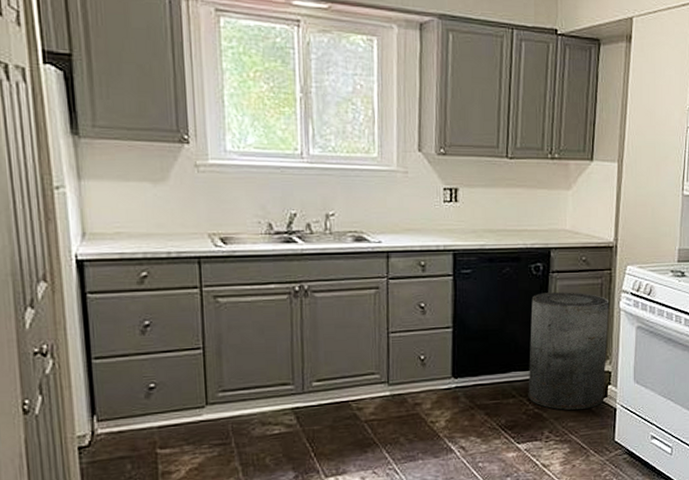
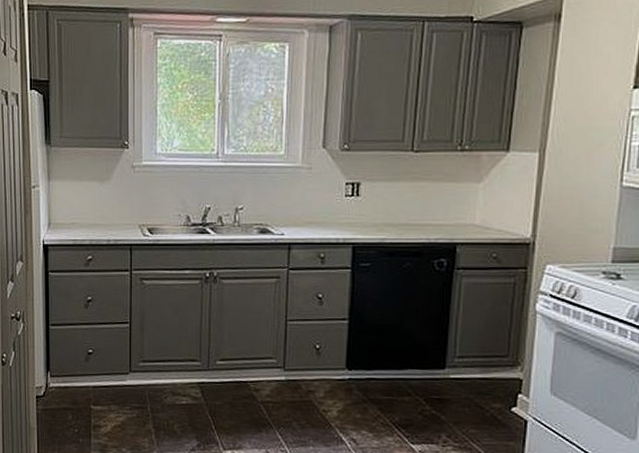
trash can: present [528,292,610,410] -> none [425,290,524,417]

